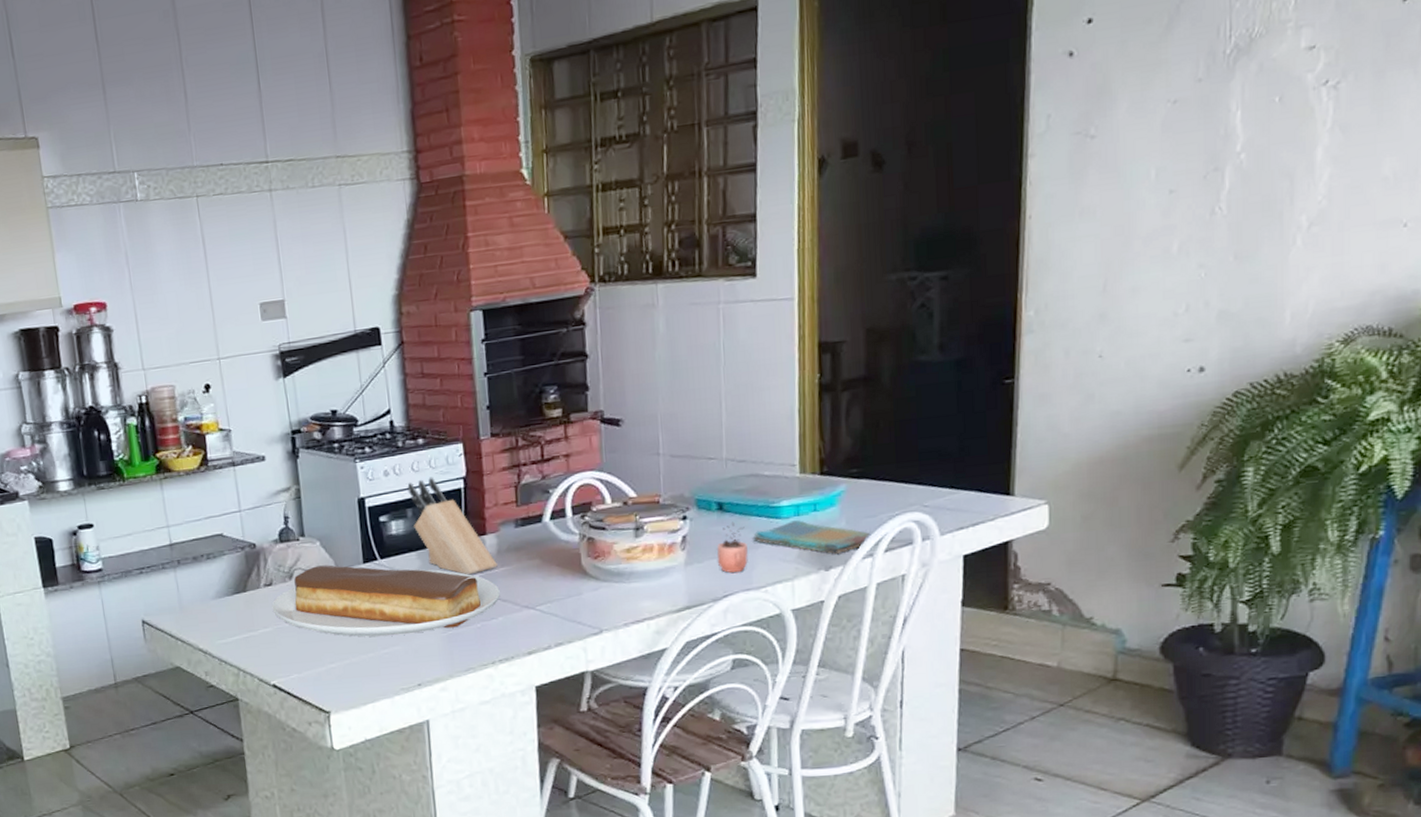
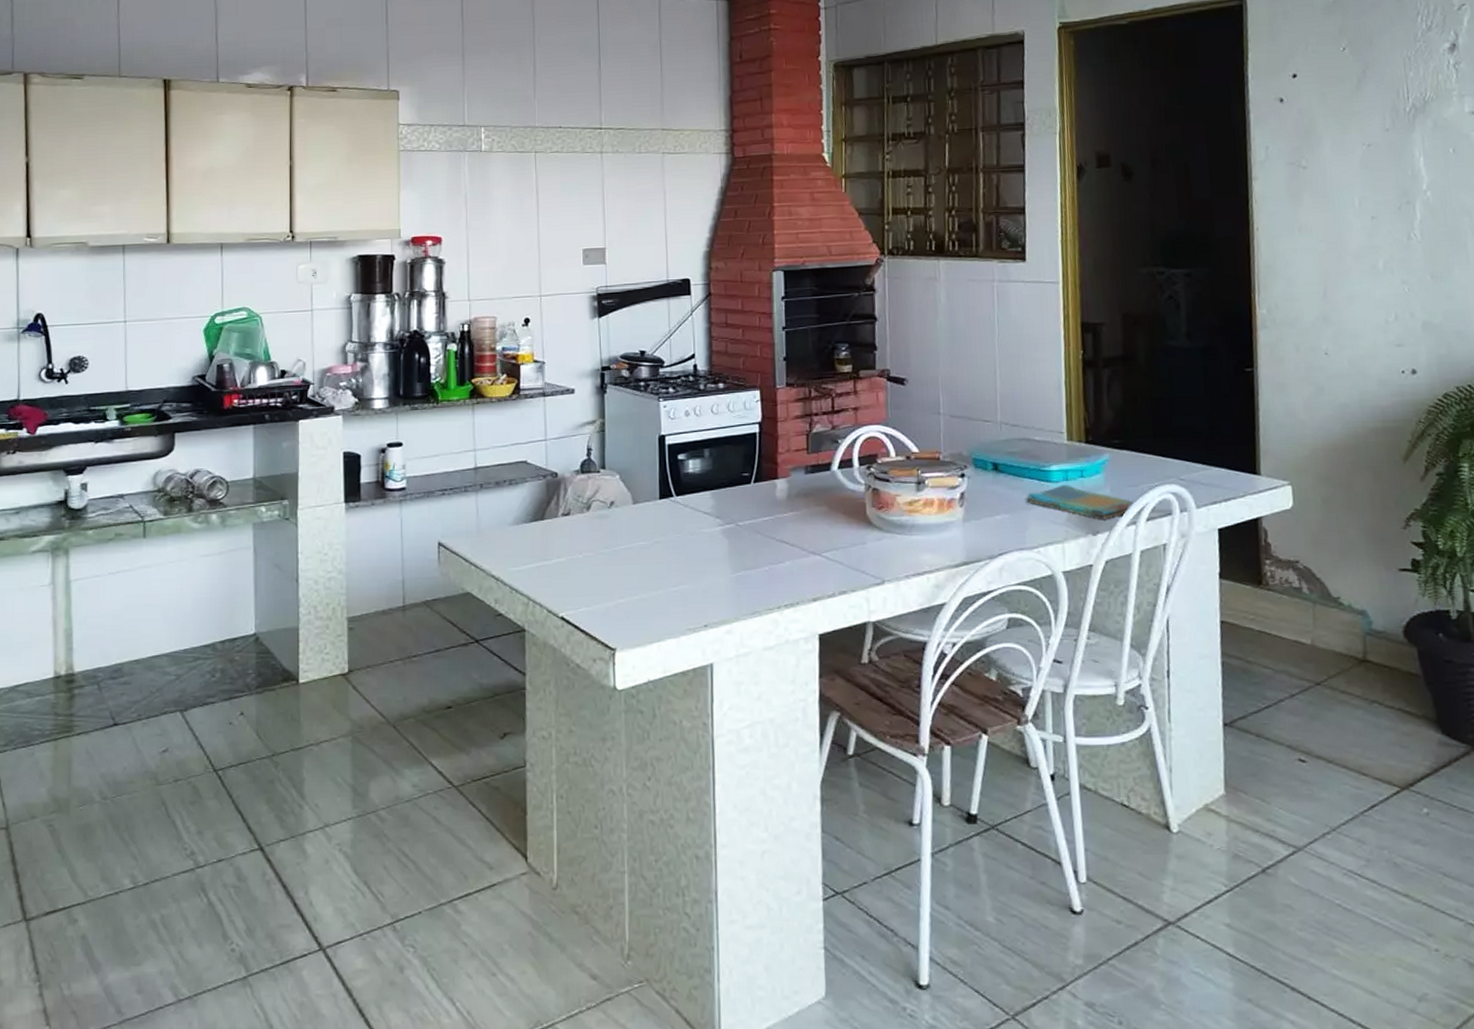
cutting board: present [272,565,500,637] -> none [567,498,788,574]
knife block: present [407,477,497,575] -> none [706,420,787,518]
cocoa: present [716,521,748,573] -> none [992,482,1022,532]

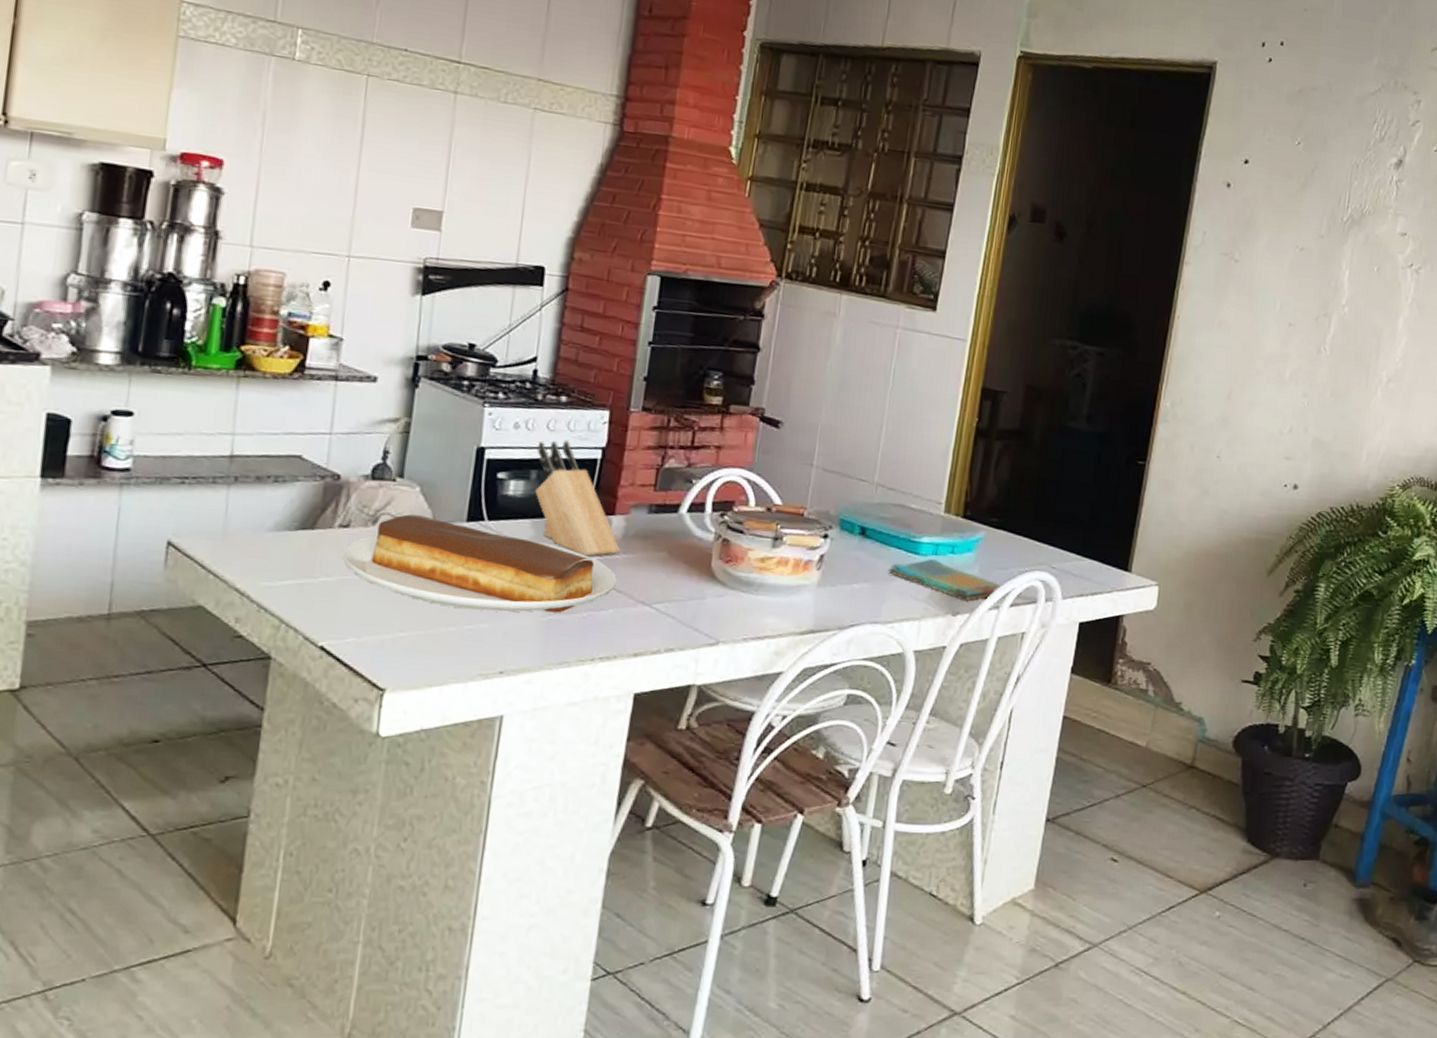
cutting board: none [567,498,788,574] -> present [342,514,617,613]
knife block: none [706,420,787,518] -> present [535,440,620,557]

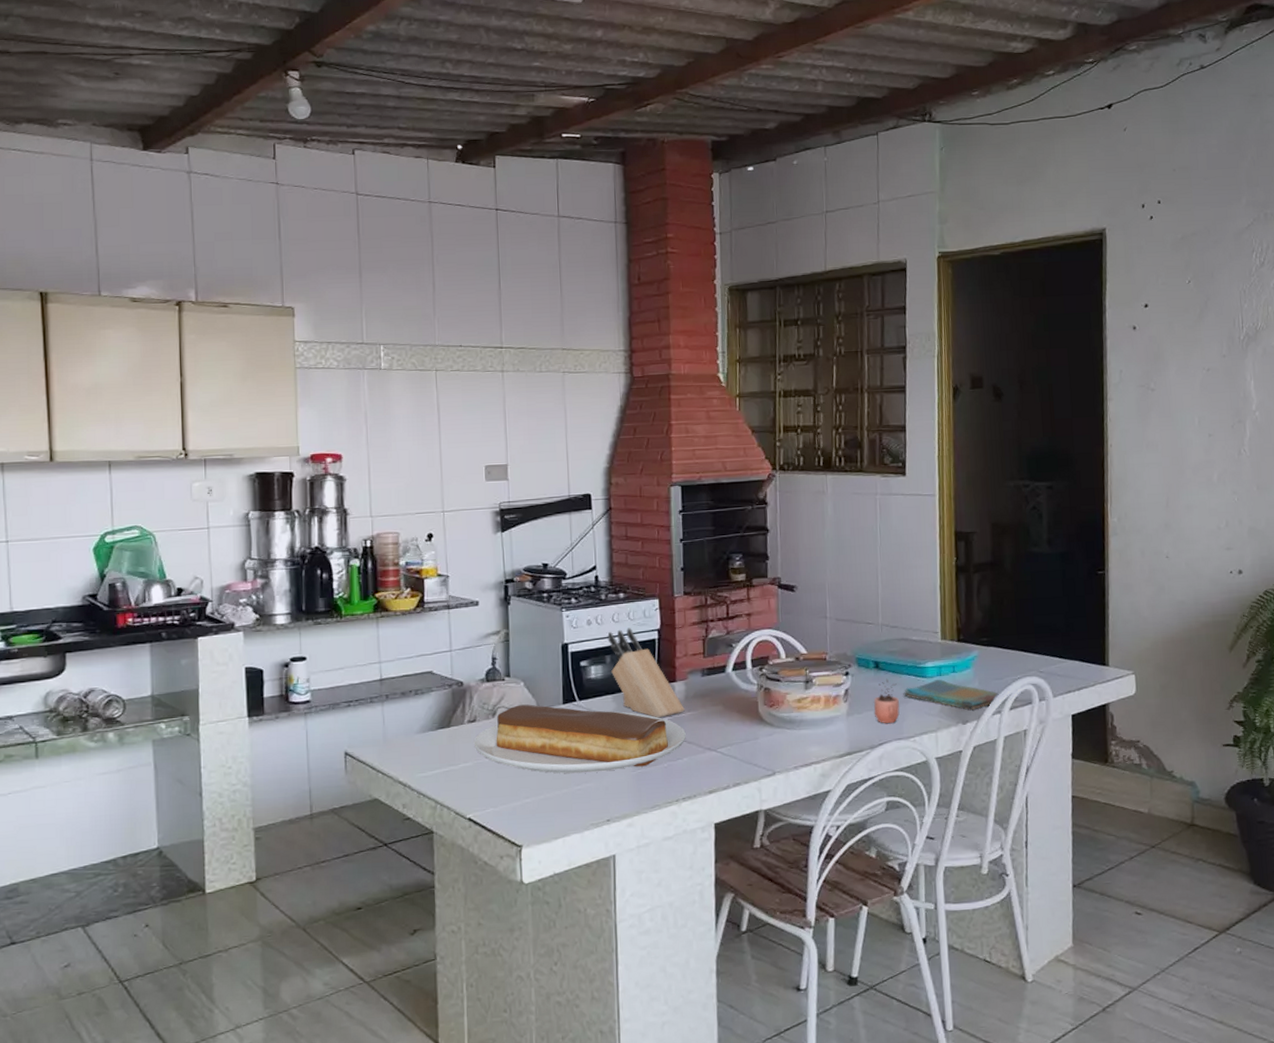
cocoa: none [849,549,883,603] -> present [873,678,900,724]

